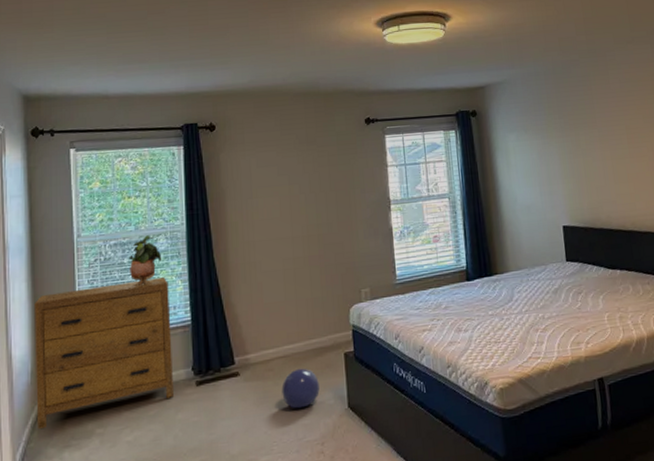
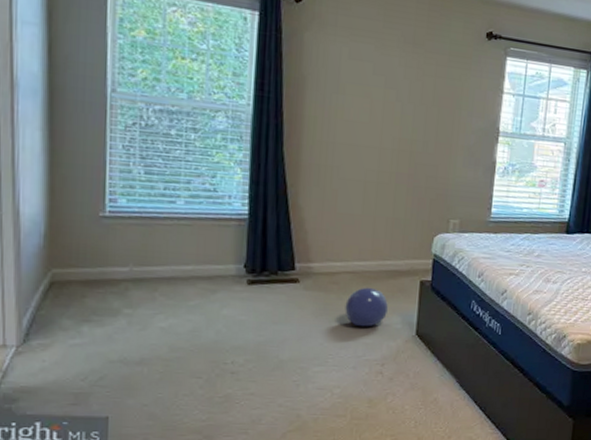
dresser: present [35,277,173,430] -> none [50,150,225,298]
potted plant: present [130,235,162,287] -> none [177,108,220,166]

